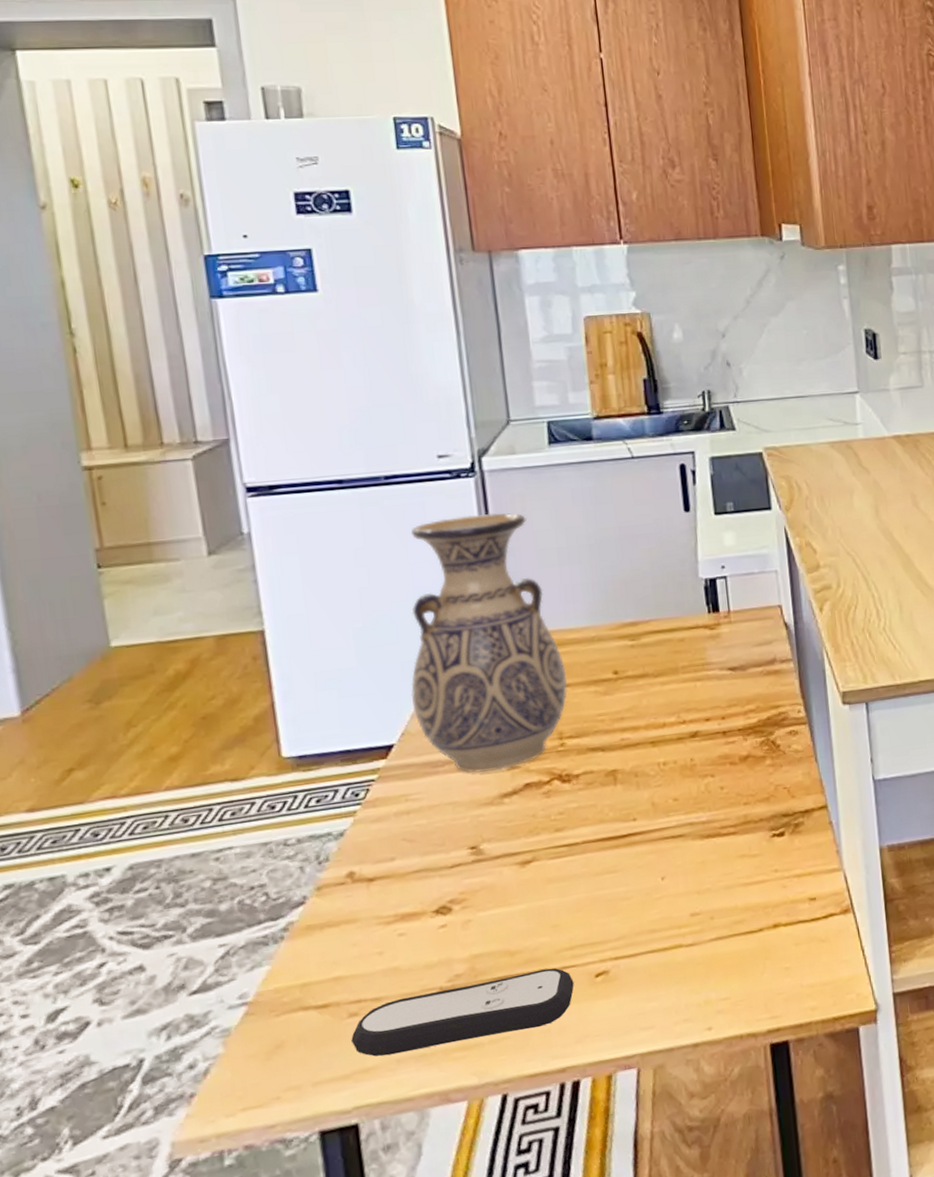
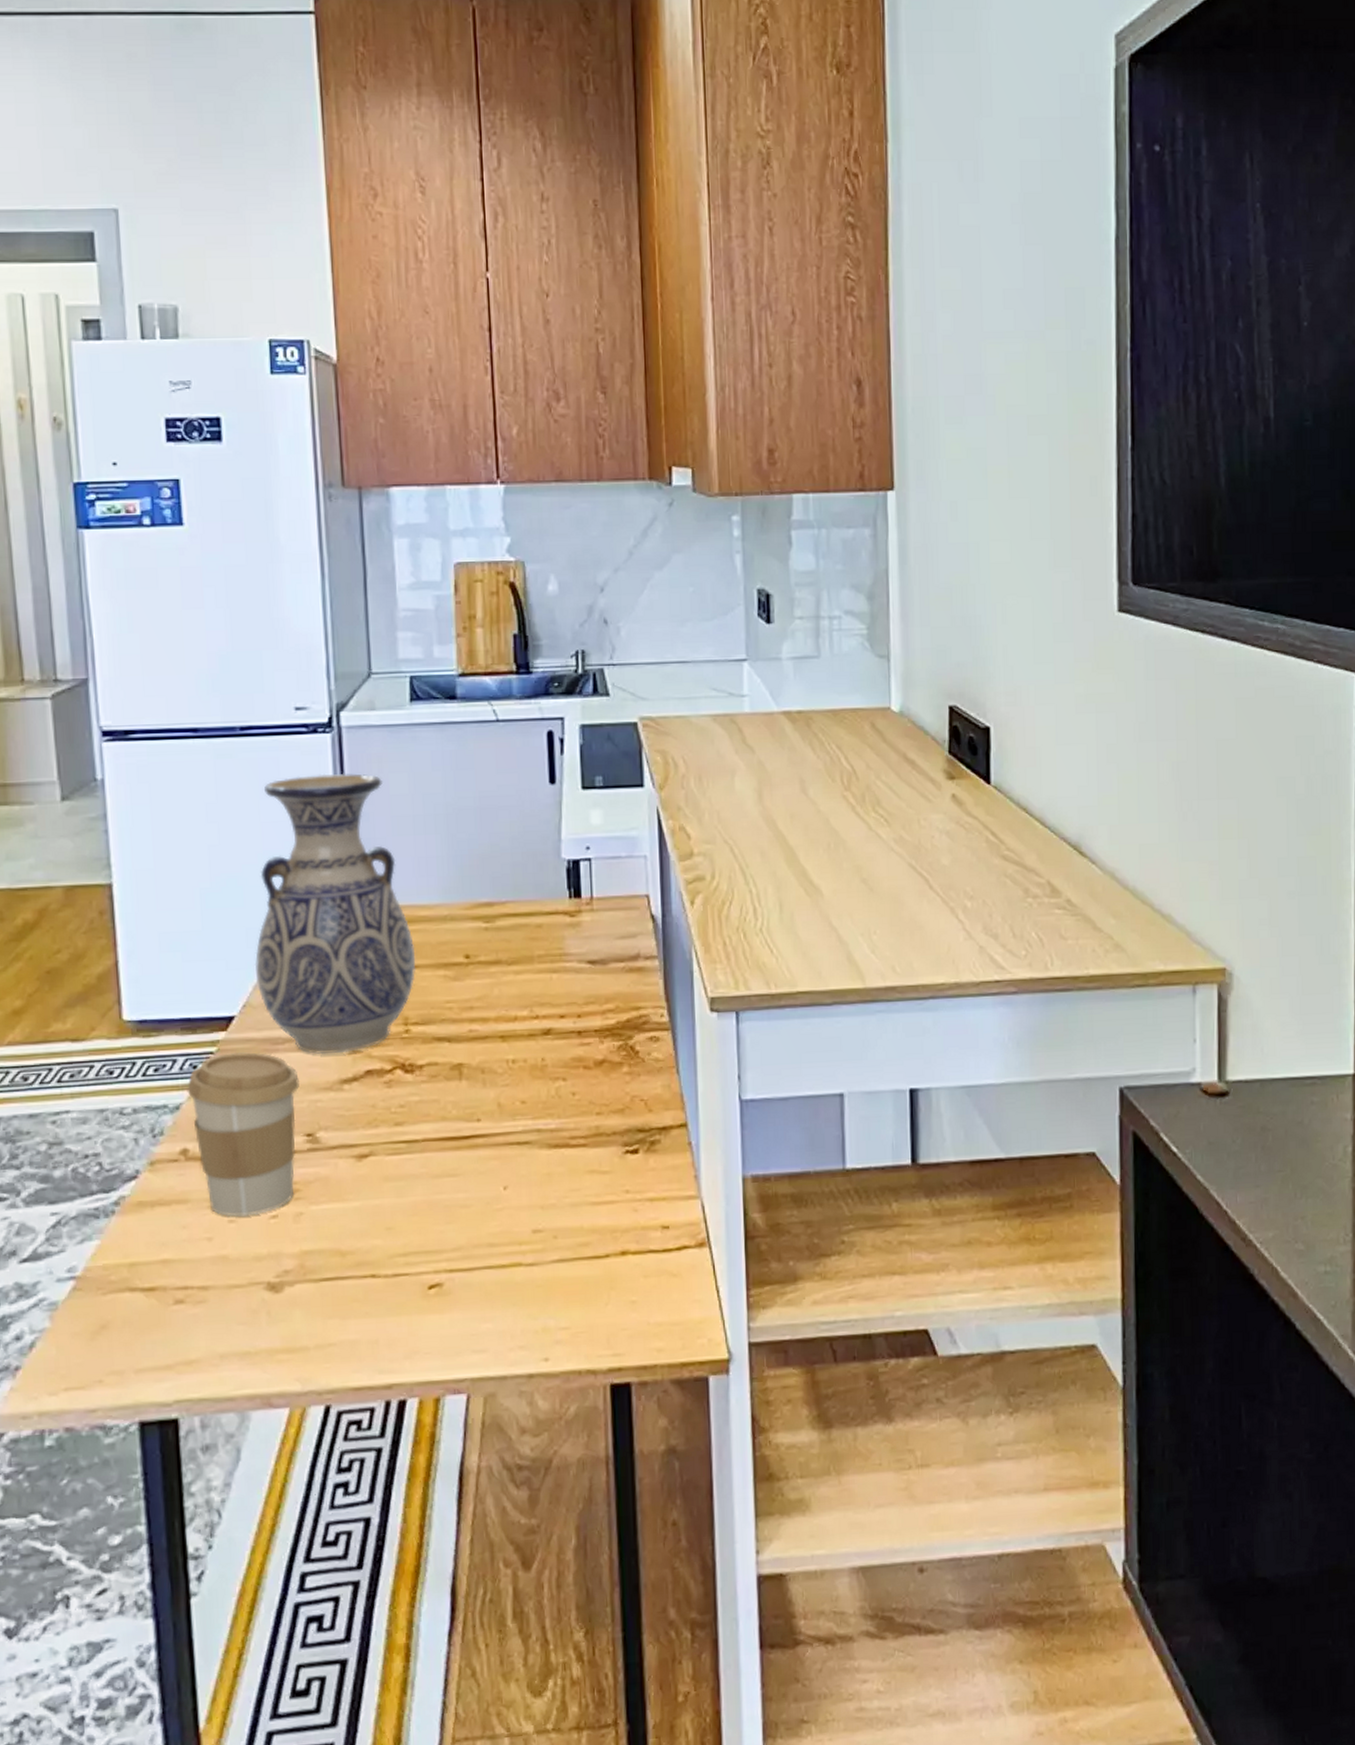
coffee cup: none [350,776,462,931] -> present [187,1052,299,1217]
remote control: present [351,968,574,1057] -> none [176,1274,406,1350]

